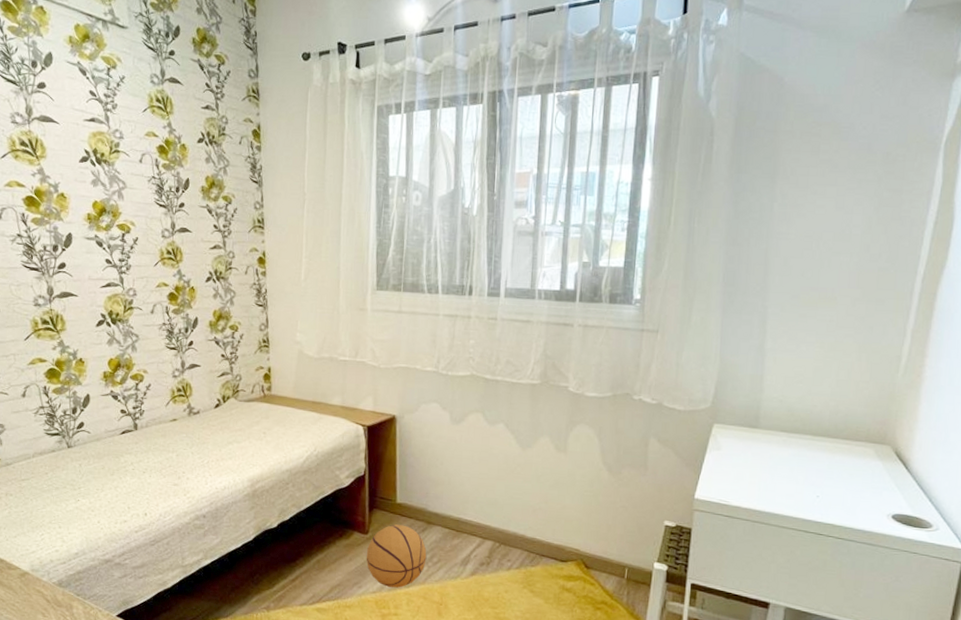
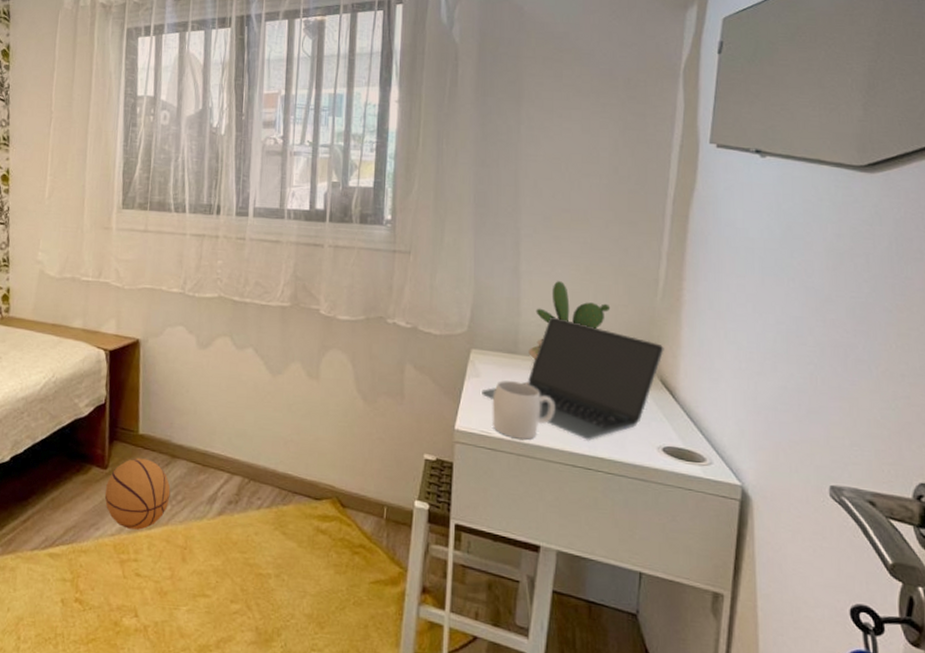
laptop: none [722,393,902,508] -> present [482,316,664,440]
mug: none [730,453,791,508] -> present [492,380,554,440]
potted cactus: none [769,358,852,433] -> present [528,281,611,360]

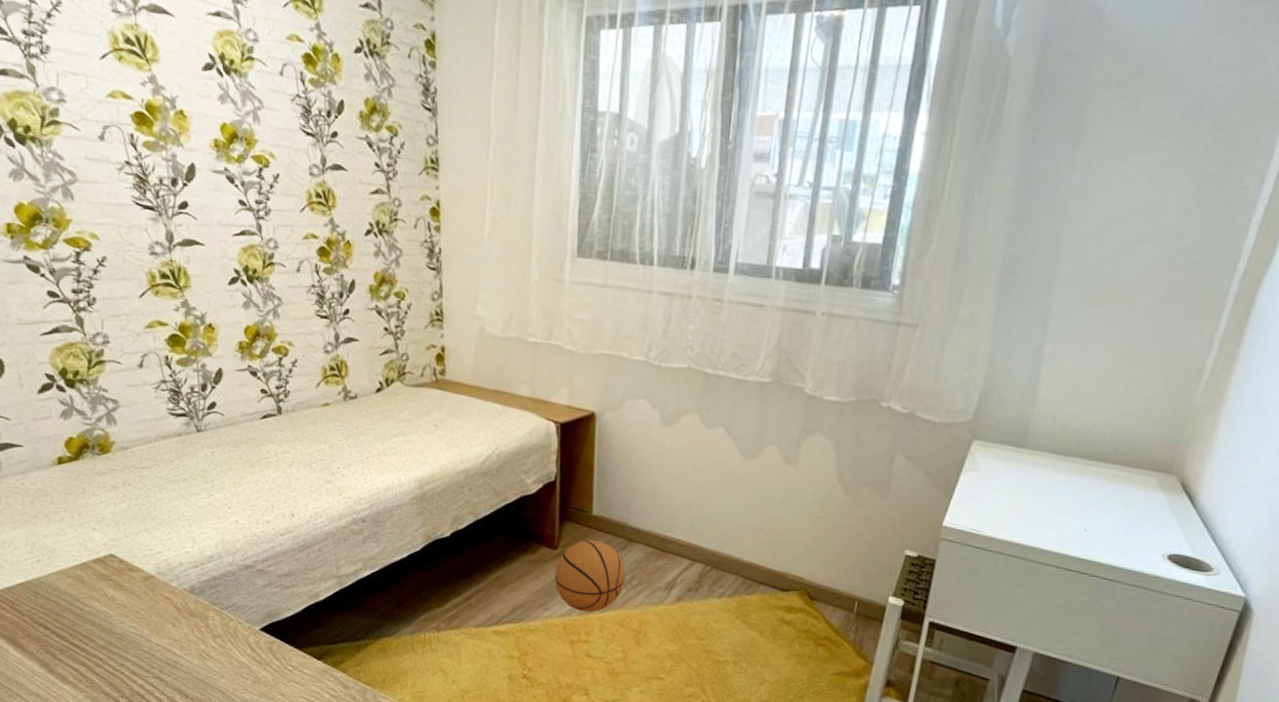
laptop: present [482,316,664,440] -> none [978,408,1194,544]
mug: present [492,380,554,440] -> none [984,476,1058,540]
potted cactus: present [528,281,611,360] -> none [1037,367,1142,455]

